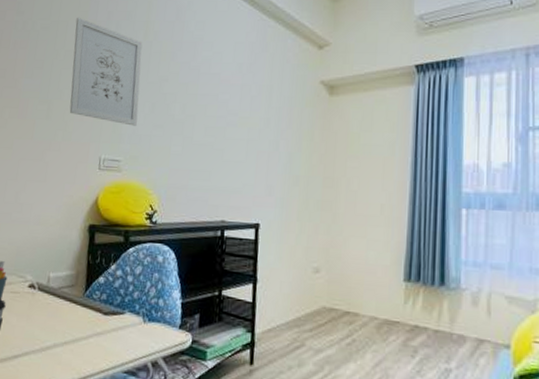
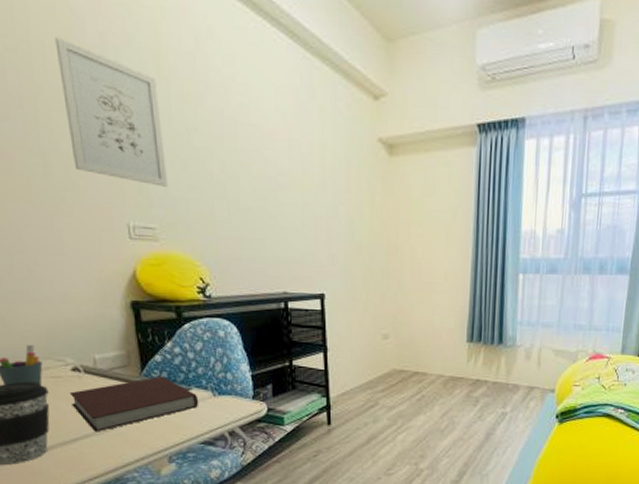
notebook: none [21,297,130,351] -> present [69,376,199,432]

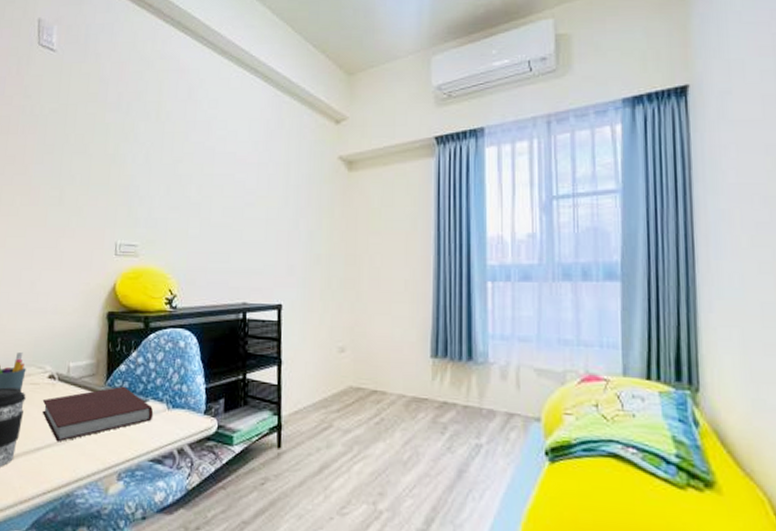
wall art: present [54,36,167,187] -> none [82,99,155,209]

